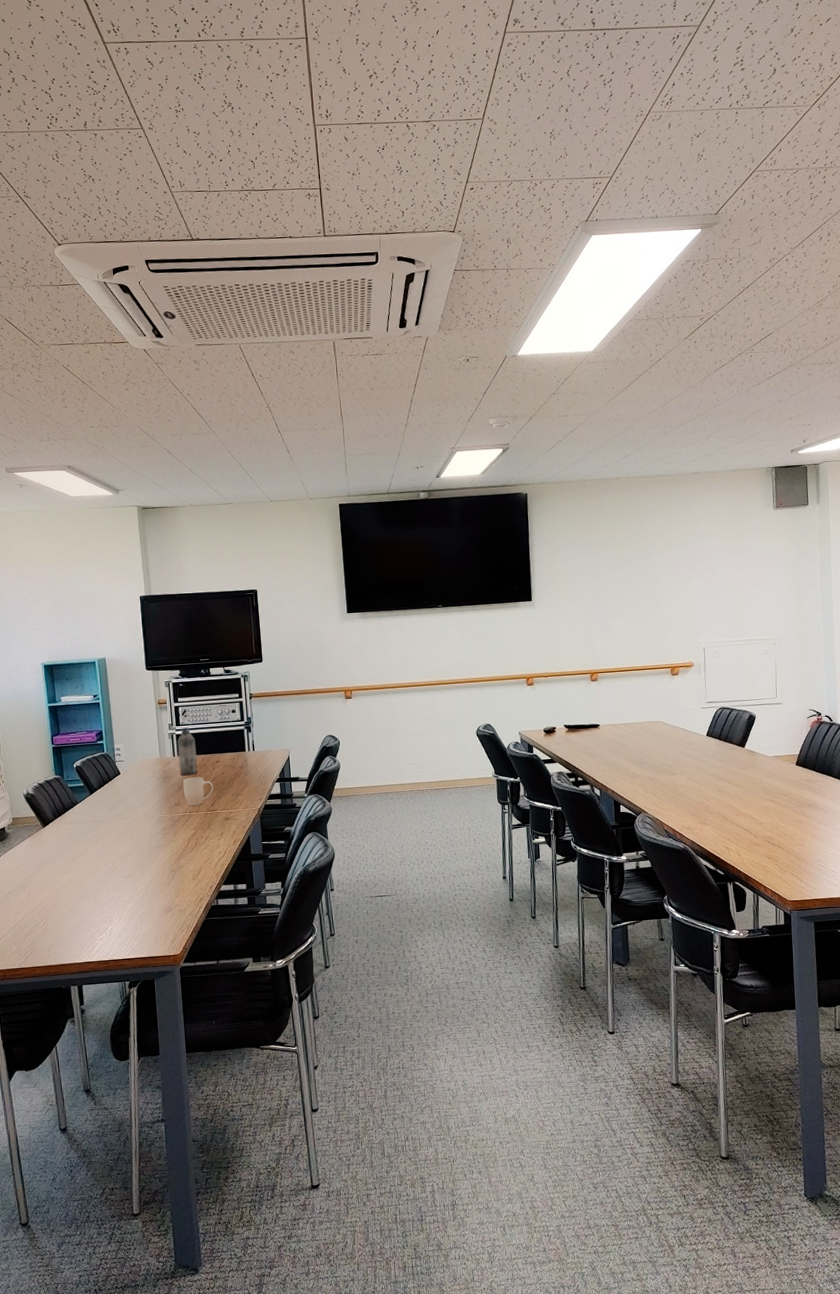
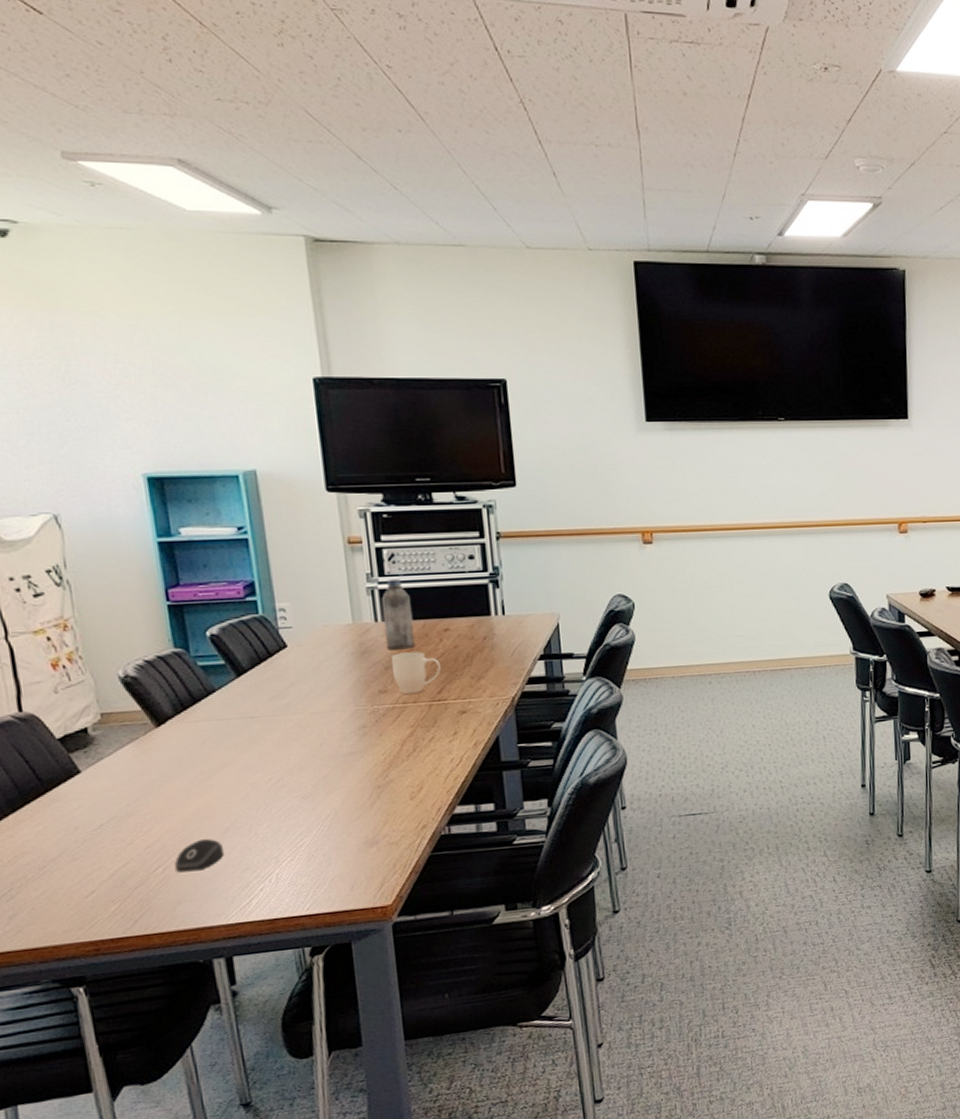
computer mouse: none [51,903,80,925] -> present [175,839,225,872]

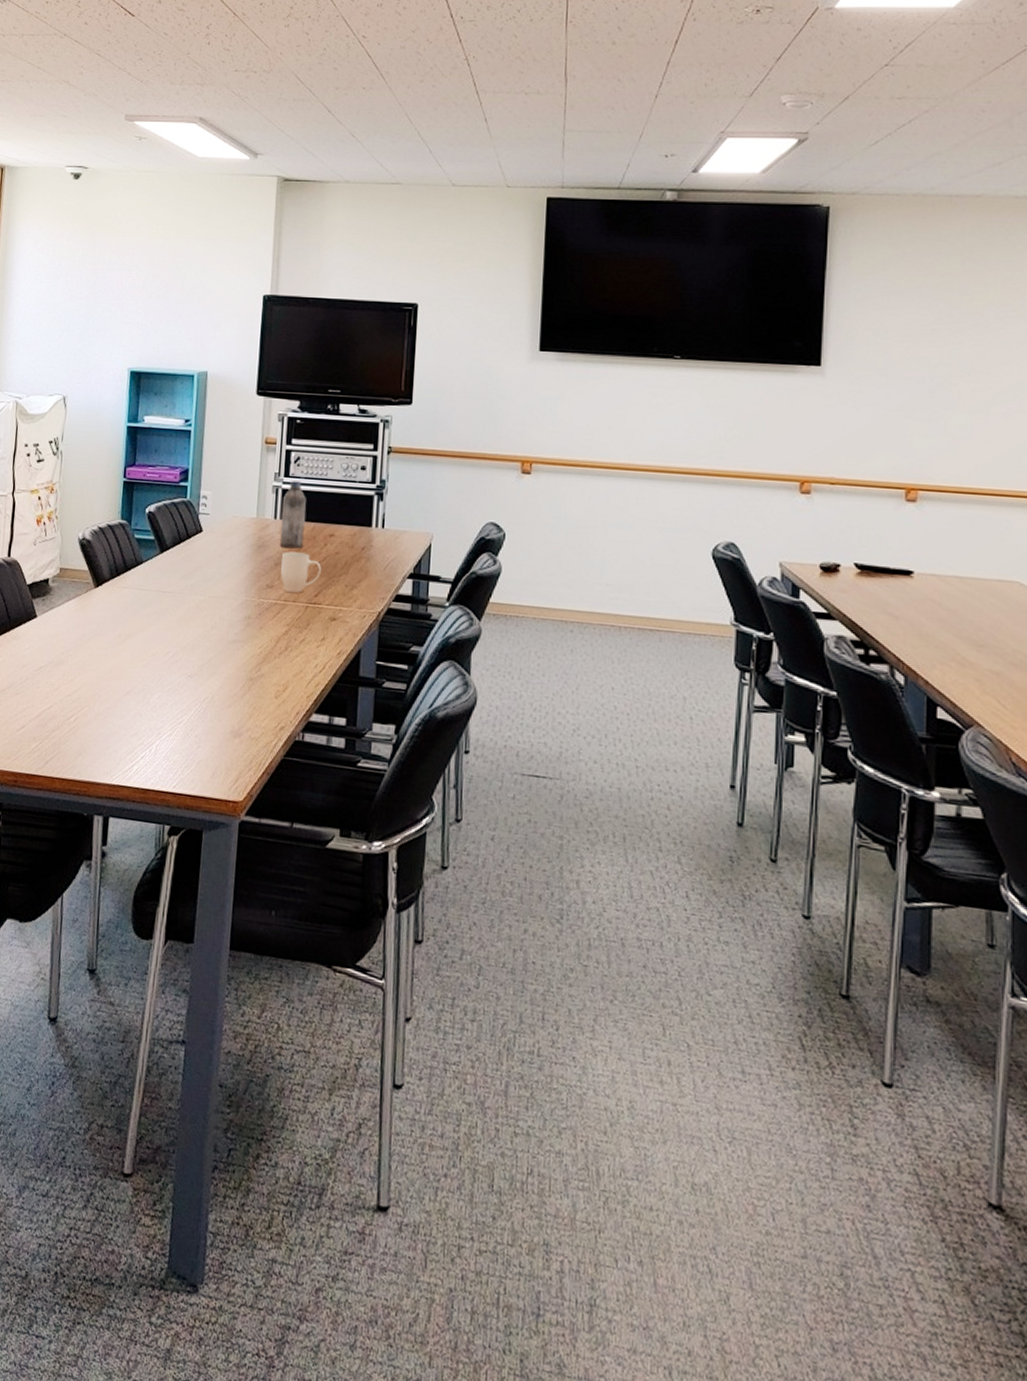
computer mouse: present [175,839,225,872] -> none [84,698,122,726]

